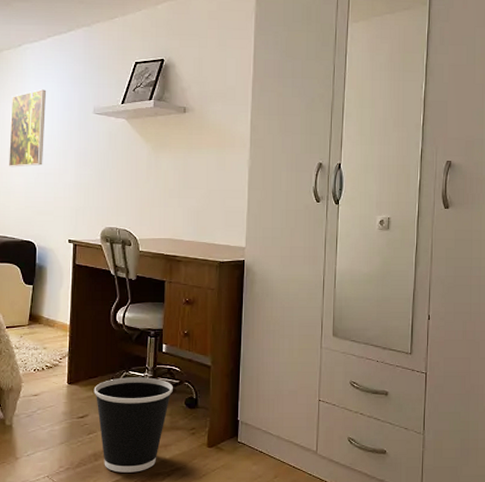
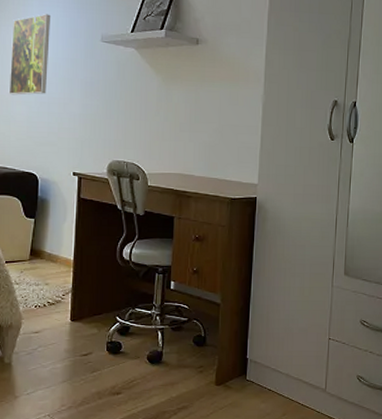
wastebasket: present [93,377,173,473] -> none [98,314,181,411]

